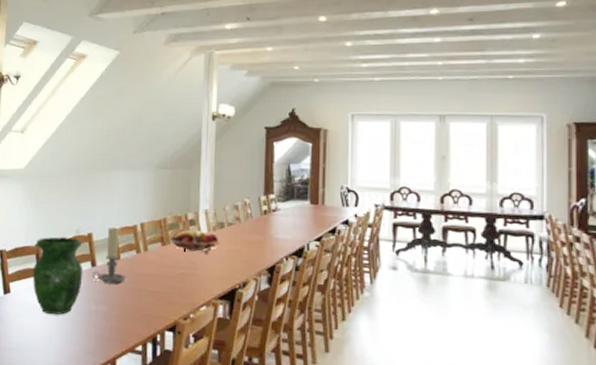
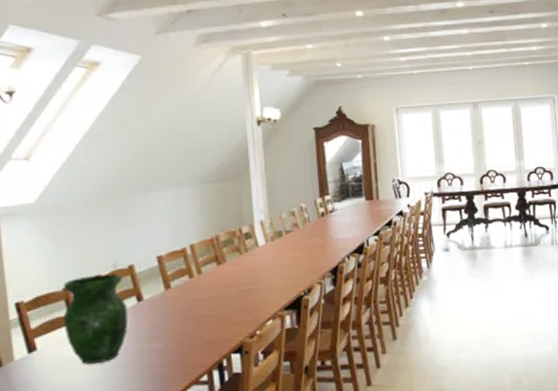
candle holder: present [92,227,127,284] -> none [140,254,181,317]
fruit basket: present [171,229,220,252] -> none [226,242,280,266]

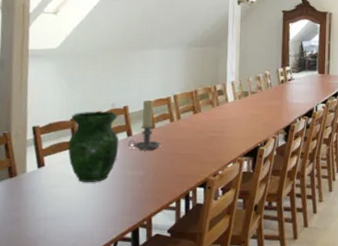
candle holder: none [140,254,181,317] -> present [128,99,161,150]

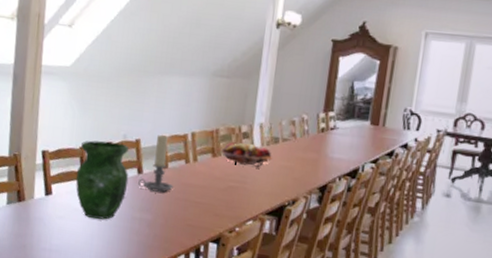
fruit basket: none [201,99,245,117] -> present [222,142,273,167]

